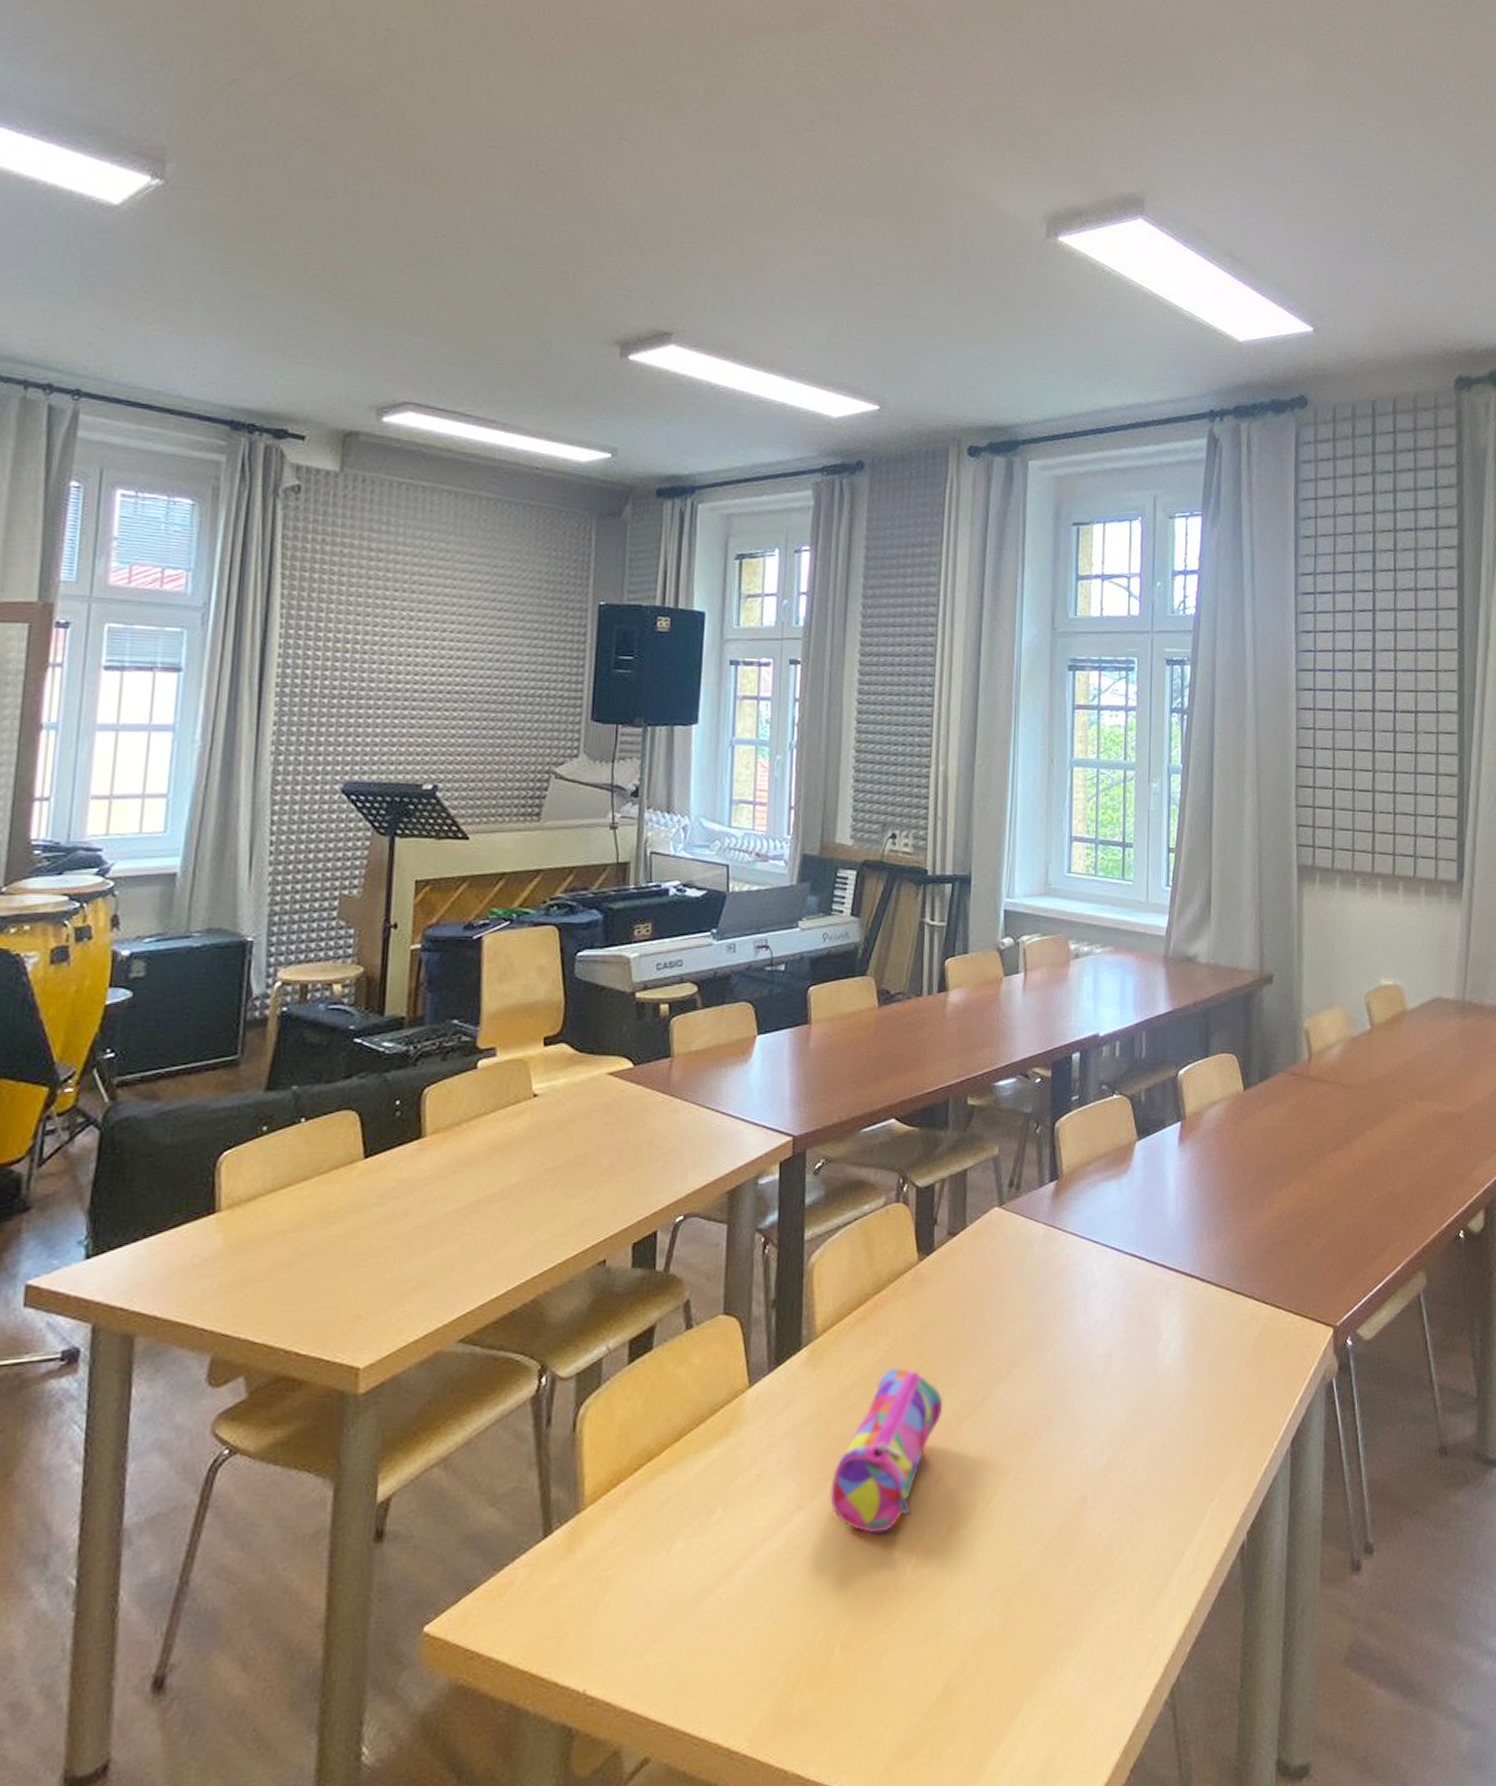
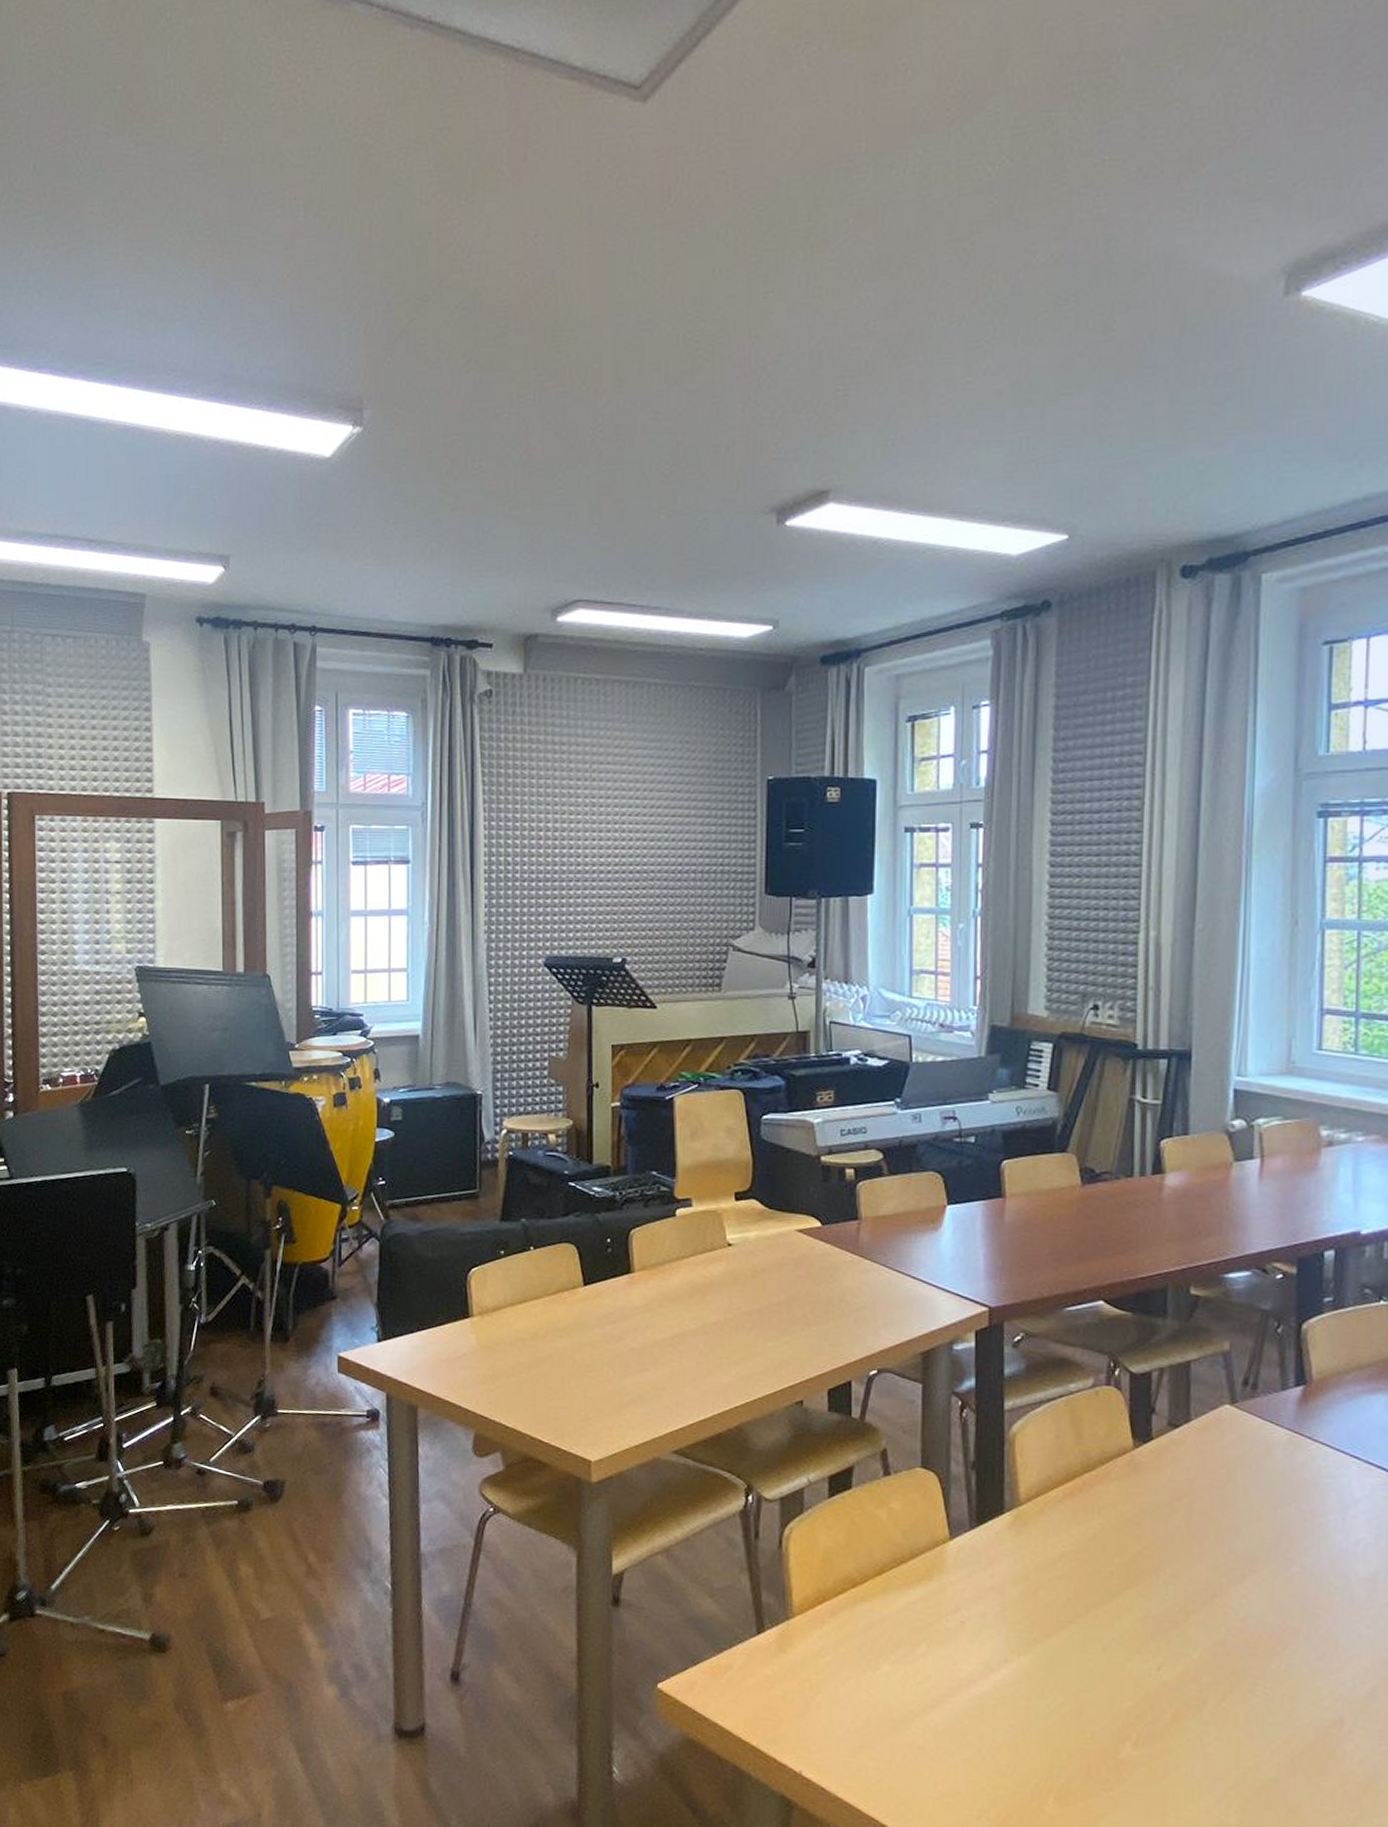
pencil case: present [830,1367,944,1534] -> none [1039,1548,1166,1704]

